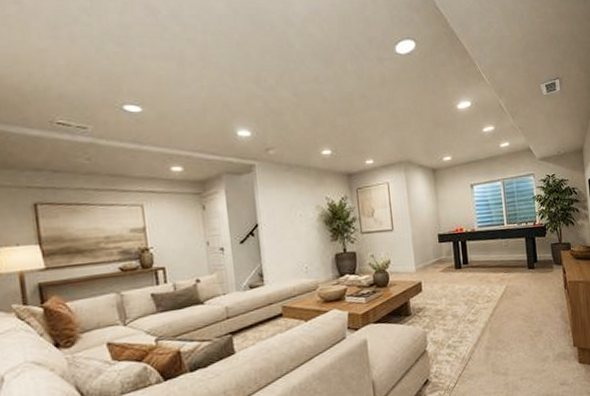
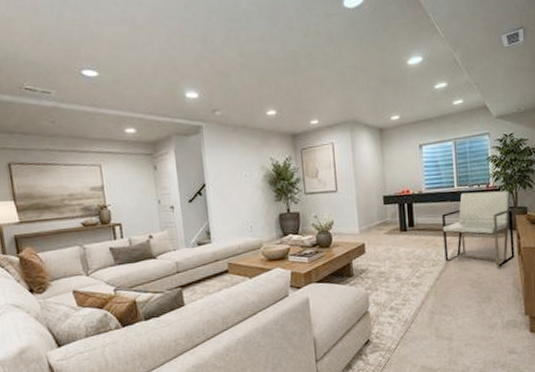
armchair: none [494,227,562,302] -> present [442,190,515,268]

